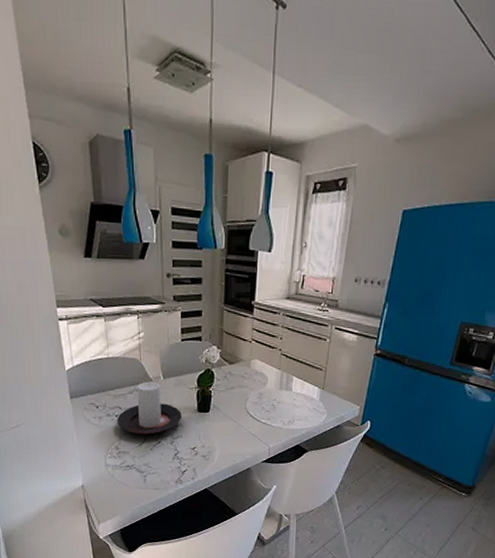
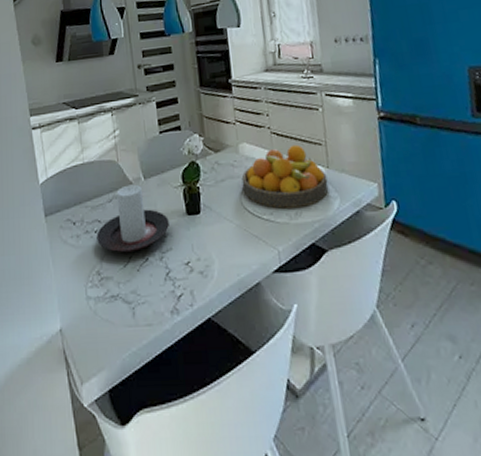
fruit bowl: none [248,367,321,417] -> present [241,144,329,209]

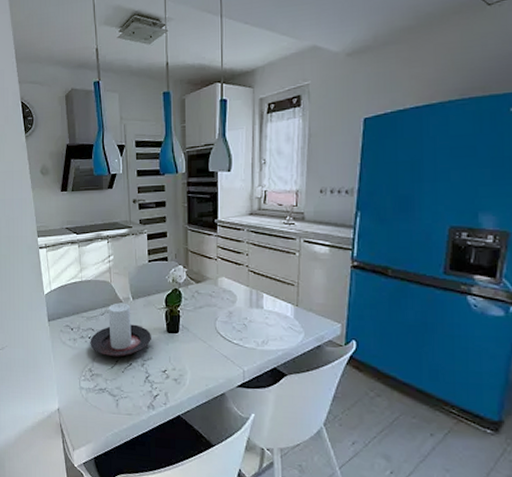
fruit bowl: present [241,144,329,209] -> none [217,283,295,337]

